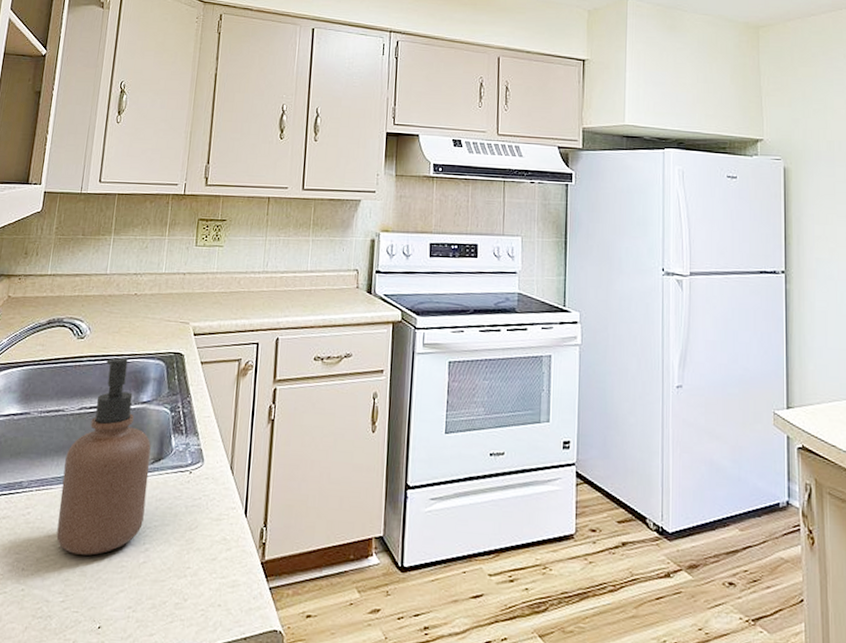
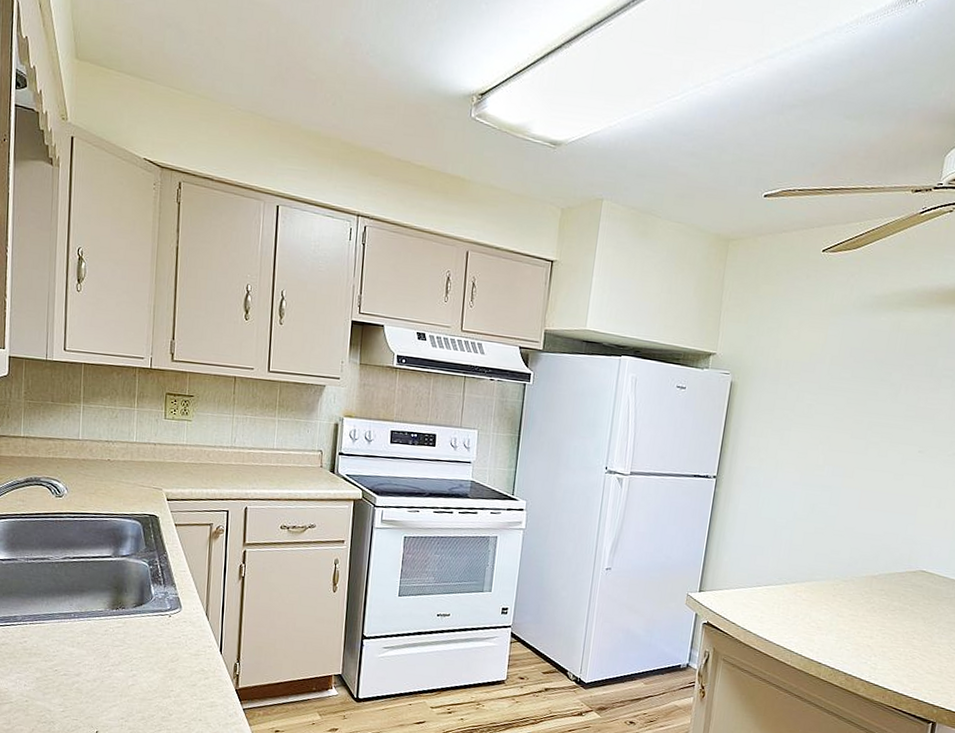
soap dispenser: present [56,357,151,556] -> none [52,515,133,678]

